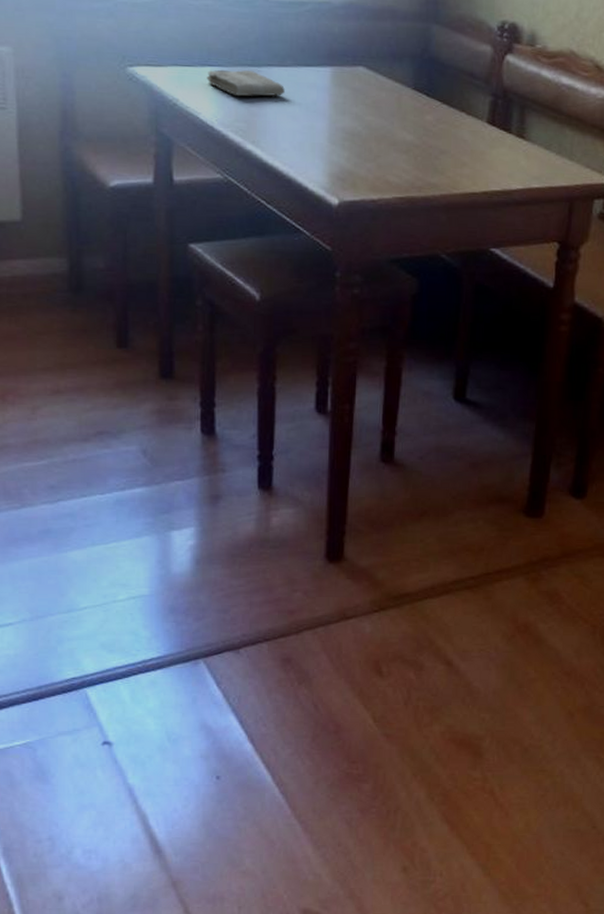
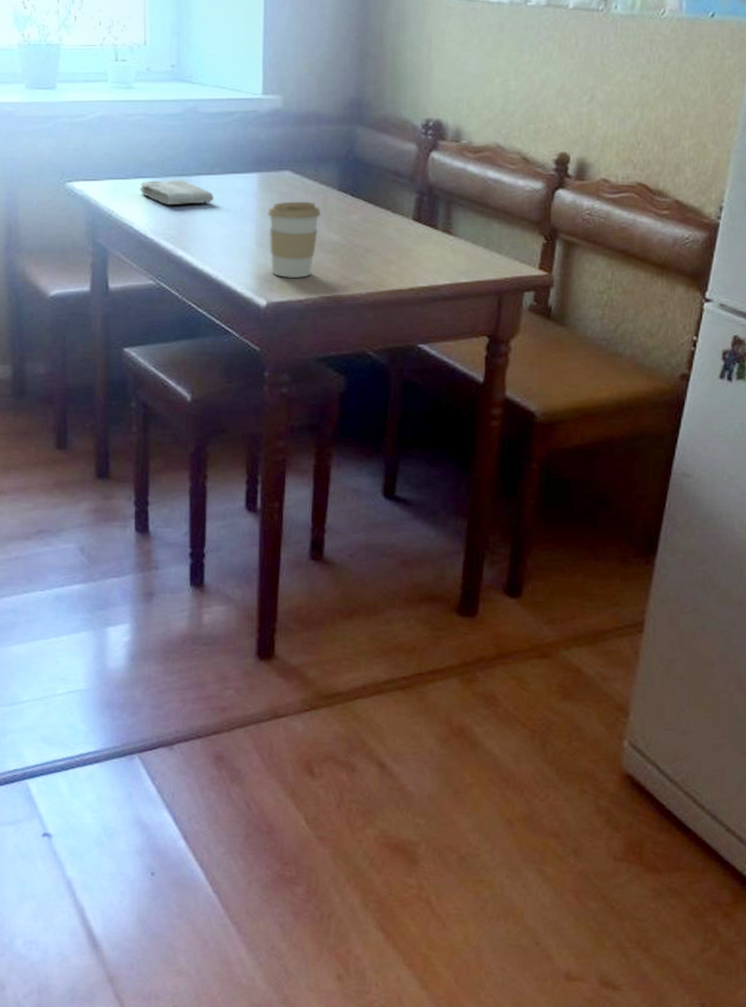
coffee cup: none [341,97,395,178] -> present [268,201,320,279]

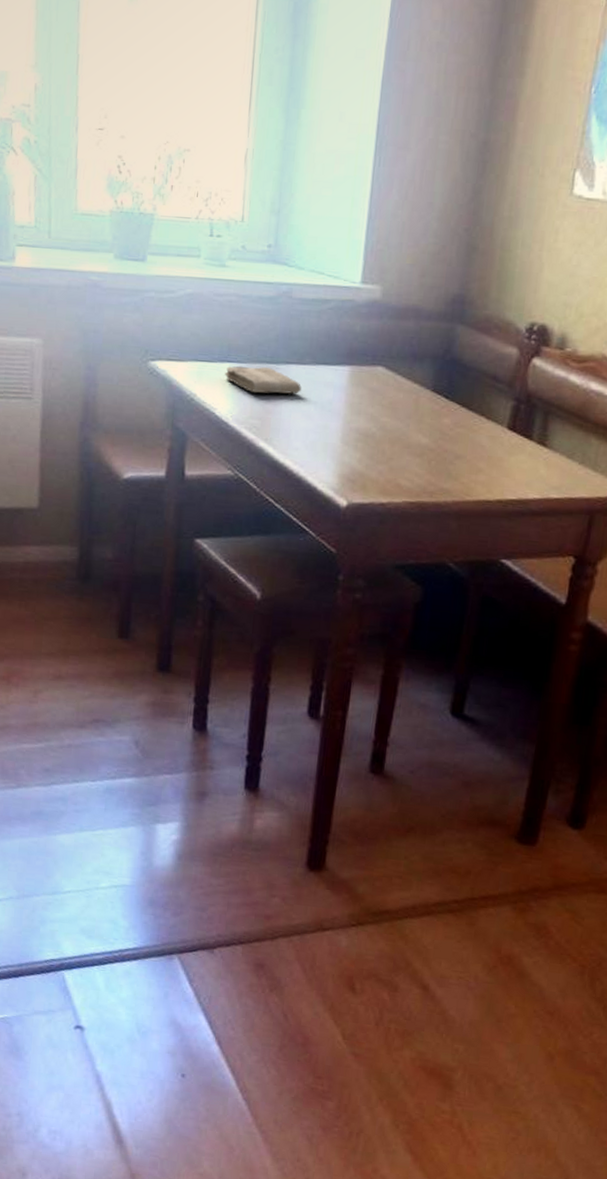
coffee cup: present [268,201,320,279] -> none [354,398,412,481]

